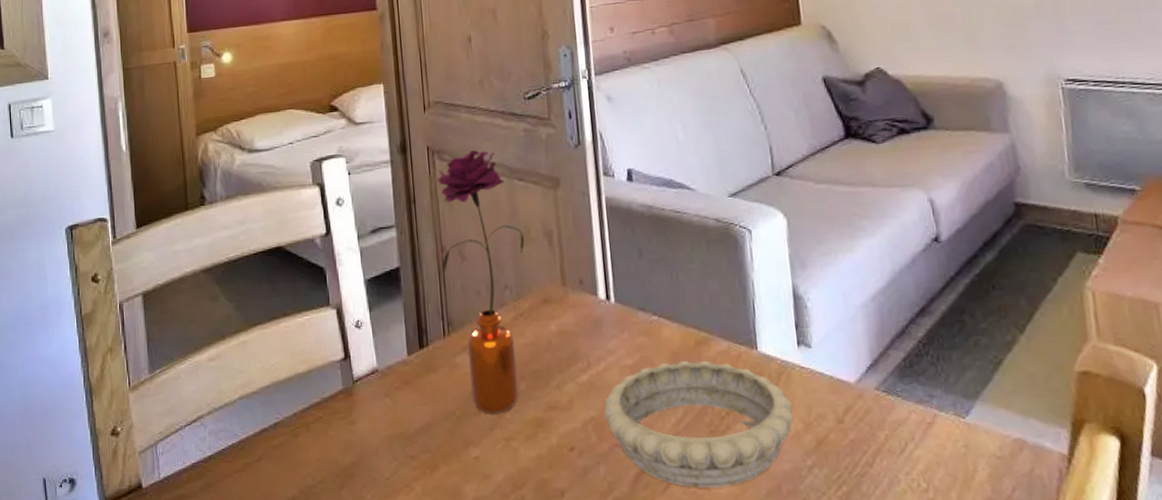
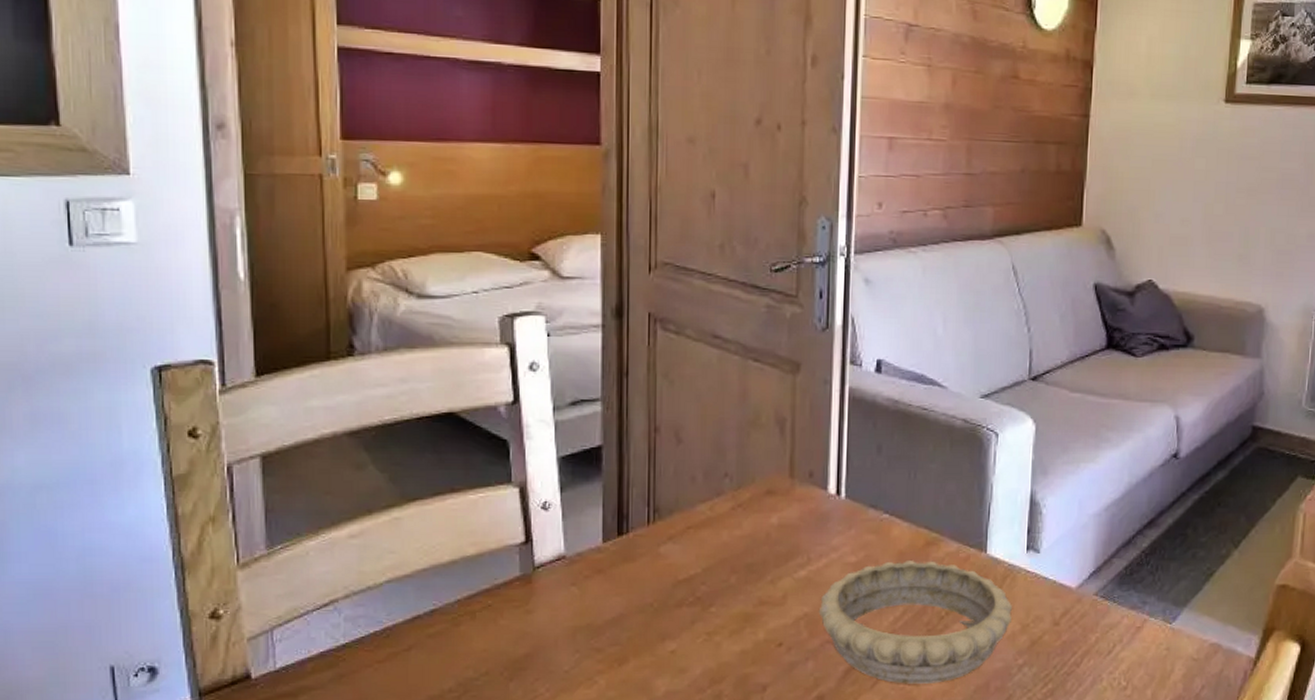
flower: present [437,150,524,413] -> none [654,323,752,606]

